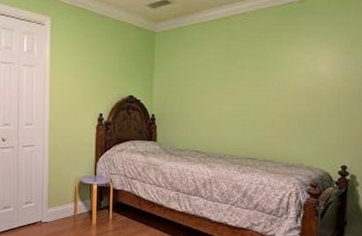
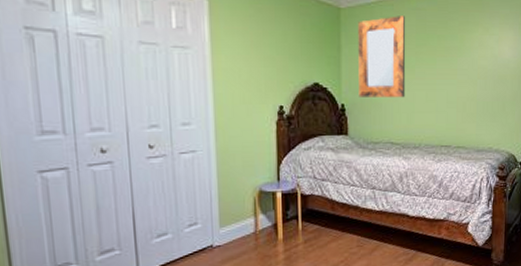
home mirror: none [168,37,215,112] -> present [358,16,406,98]

